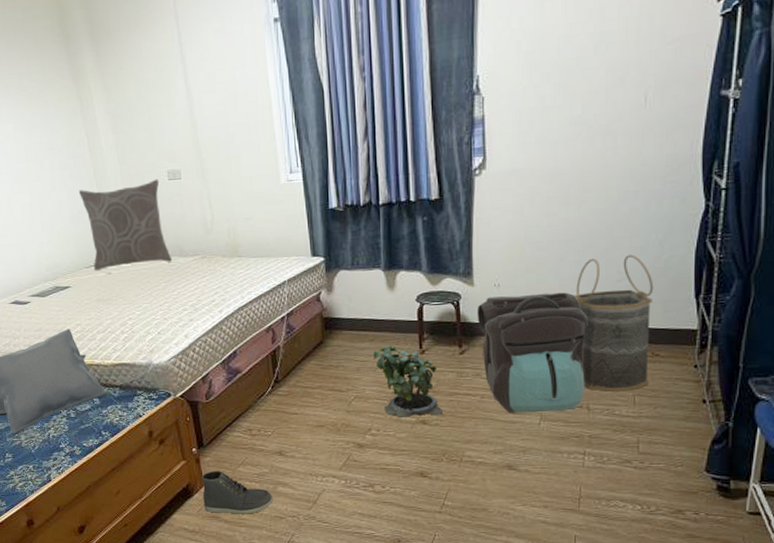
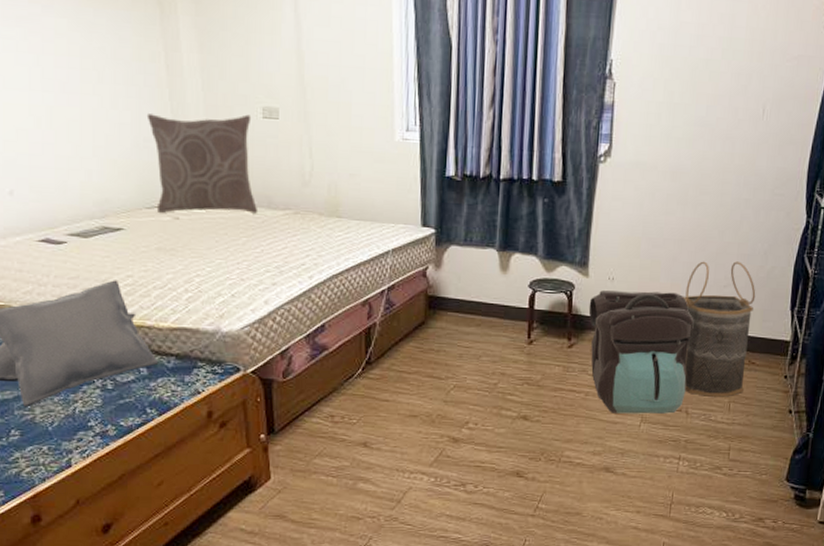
sneaker: present [201,470,274,514] -> none [267,461,352,514]
potted plant: present [373,344,443,417] -> none [478,332,545,411]

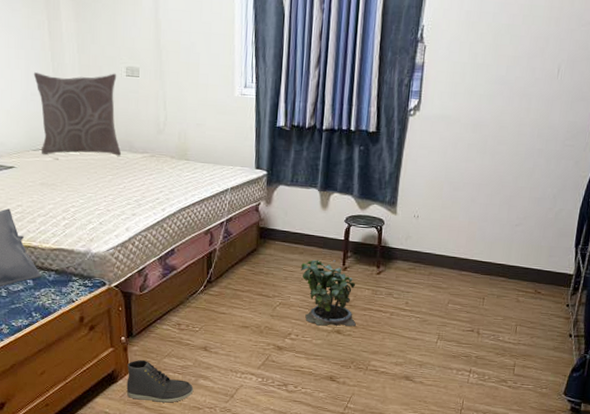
sneaker: none [267,461,352,514] -> present [126,359,194,403]
potted plant: none [478,332,545,411] -> present [301,260,356,327]
backpack: present [588,290,694,414] -> none [396,226,488,333]
basket: present [683,261,756,397] -> none [477,203,544,321]

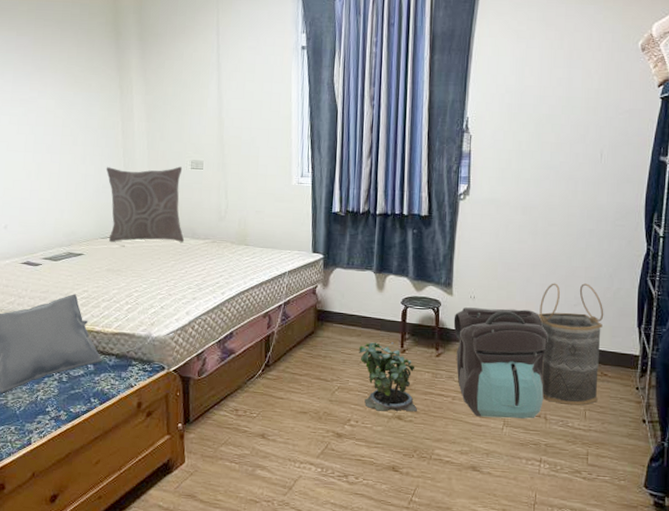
sneaker: present [126,359,194,403] -> none [181,447,251,496]
backpack: none [396,226,488,333] -> present [453,307,548,419]
basket: none [477,203,544,321] -> present [537,283,604,406]

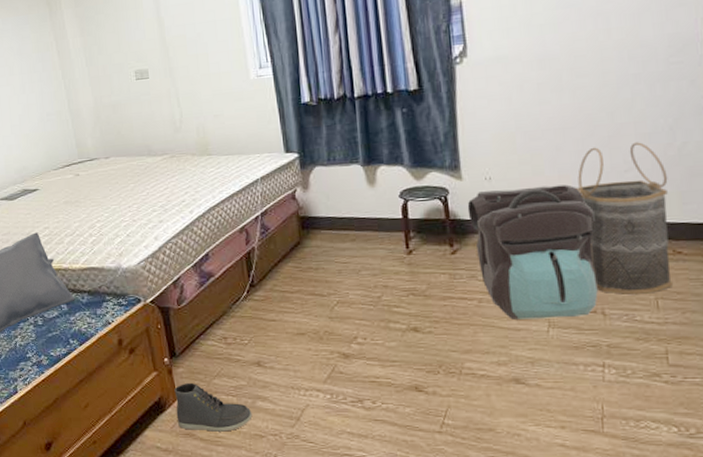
pillow: present [106,166,184,242] -> none [47,79,140,172]
sneaker: none [181,447,251,496] -> present [174,382,253,432]
potted plant: present [359,342,417,412] -> none [355,243,436,324]

